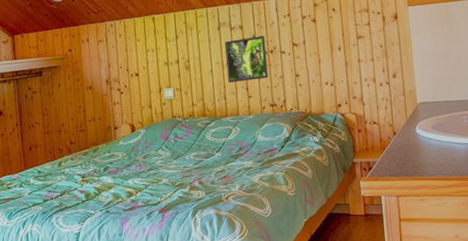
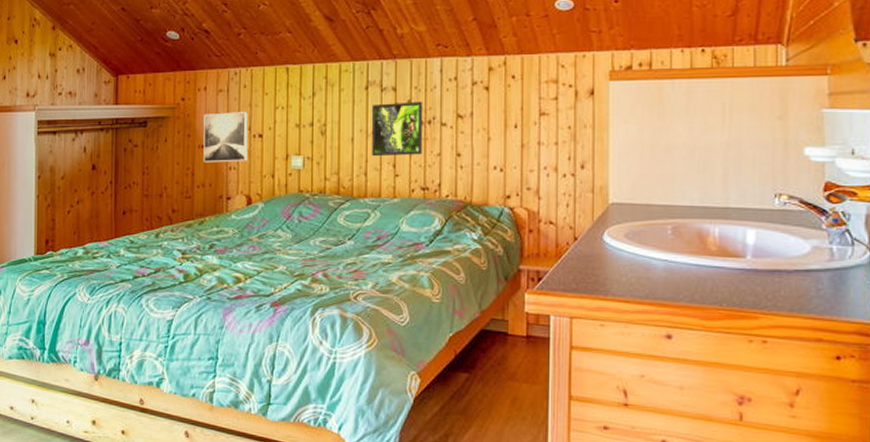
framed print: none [89,56,128,101] -> present [203,112,248,163]

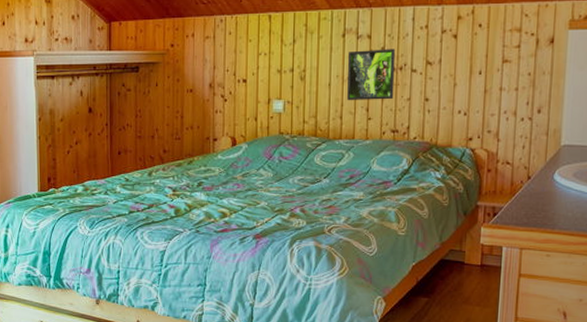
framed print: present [203,112,248,163] -> none [192,58,233,106]

